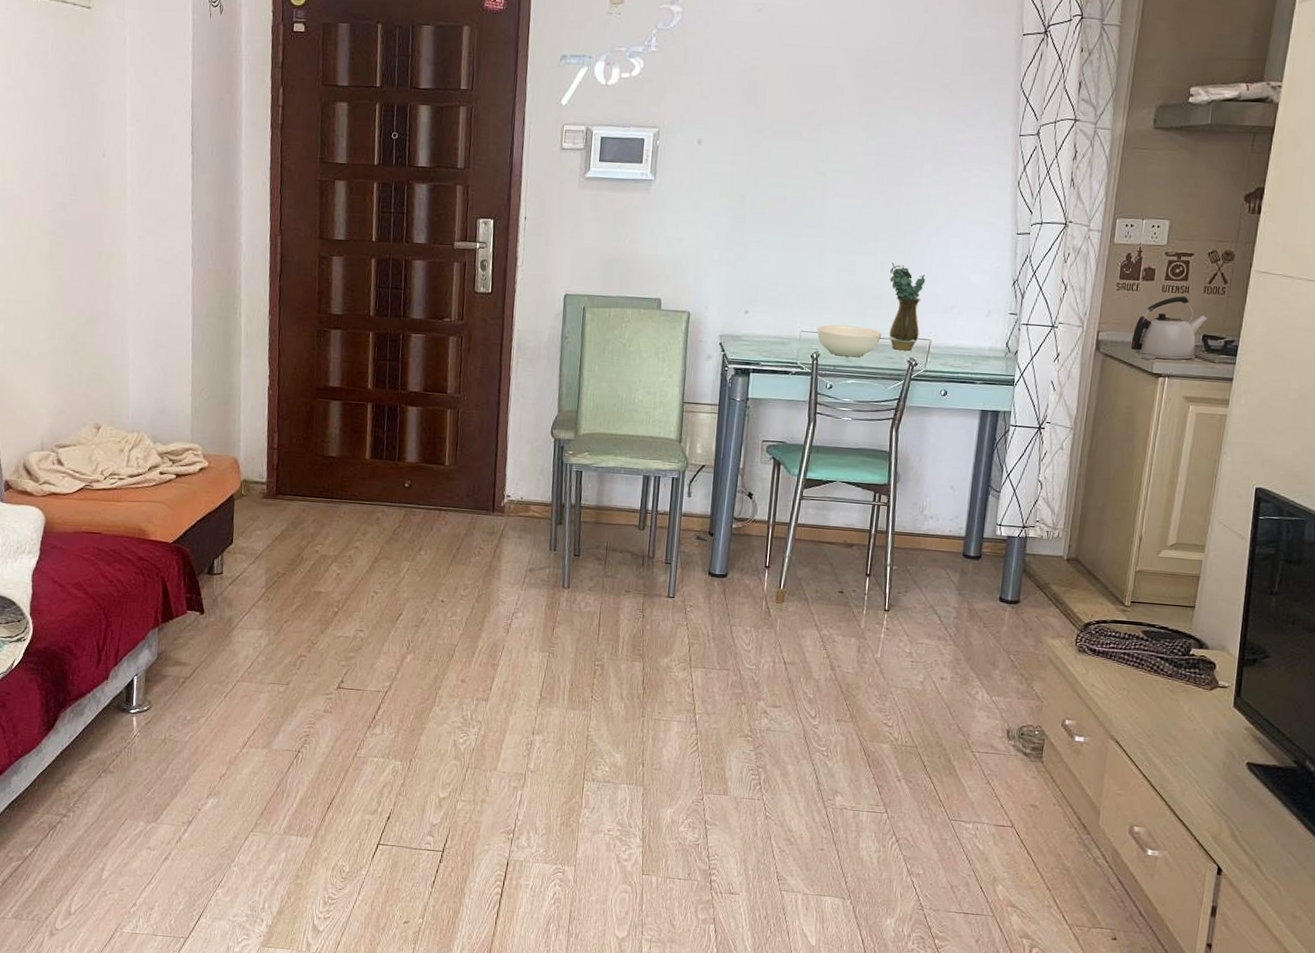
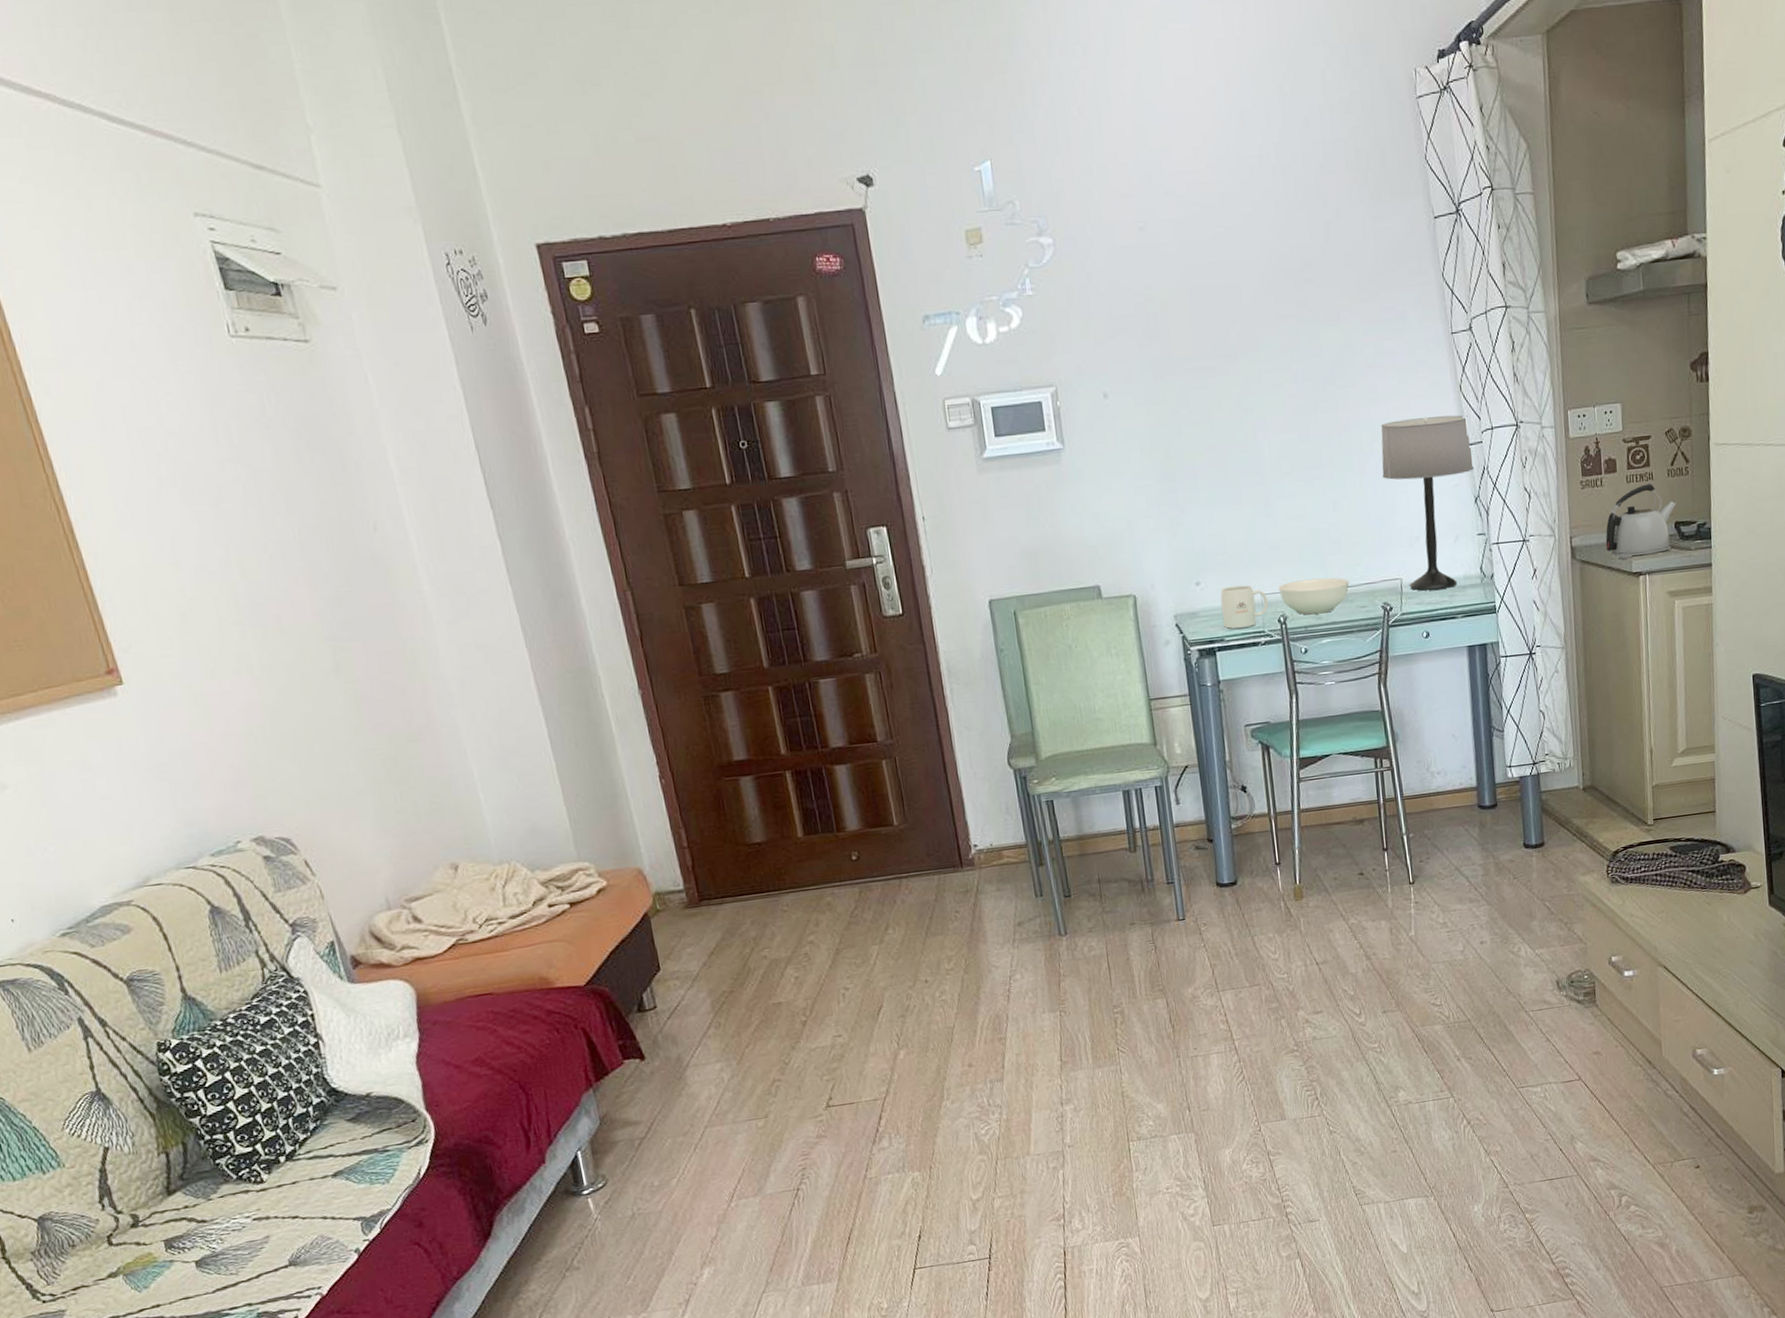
mug: none [761,319,806,358] -> present [1220,585,1269,629]
vase: present [889,263,926,351] -> none [1343,499,1389,597]
table lamp: none [931,202,1021,356] -> present [1381,415,1474,591]

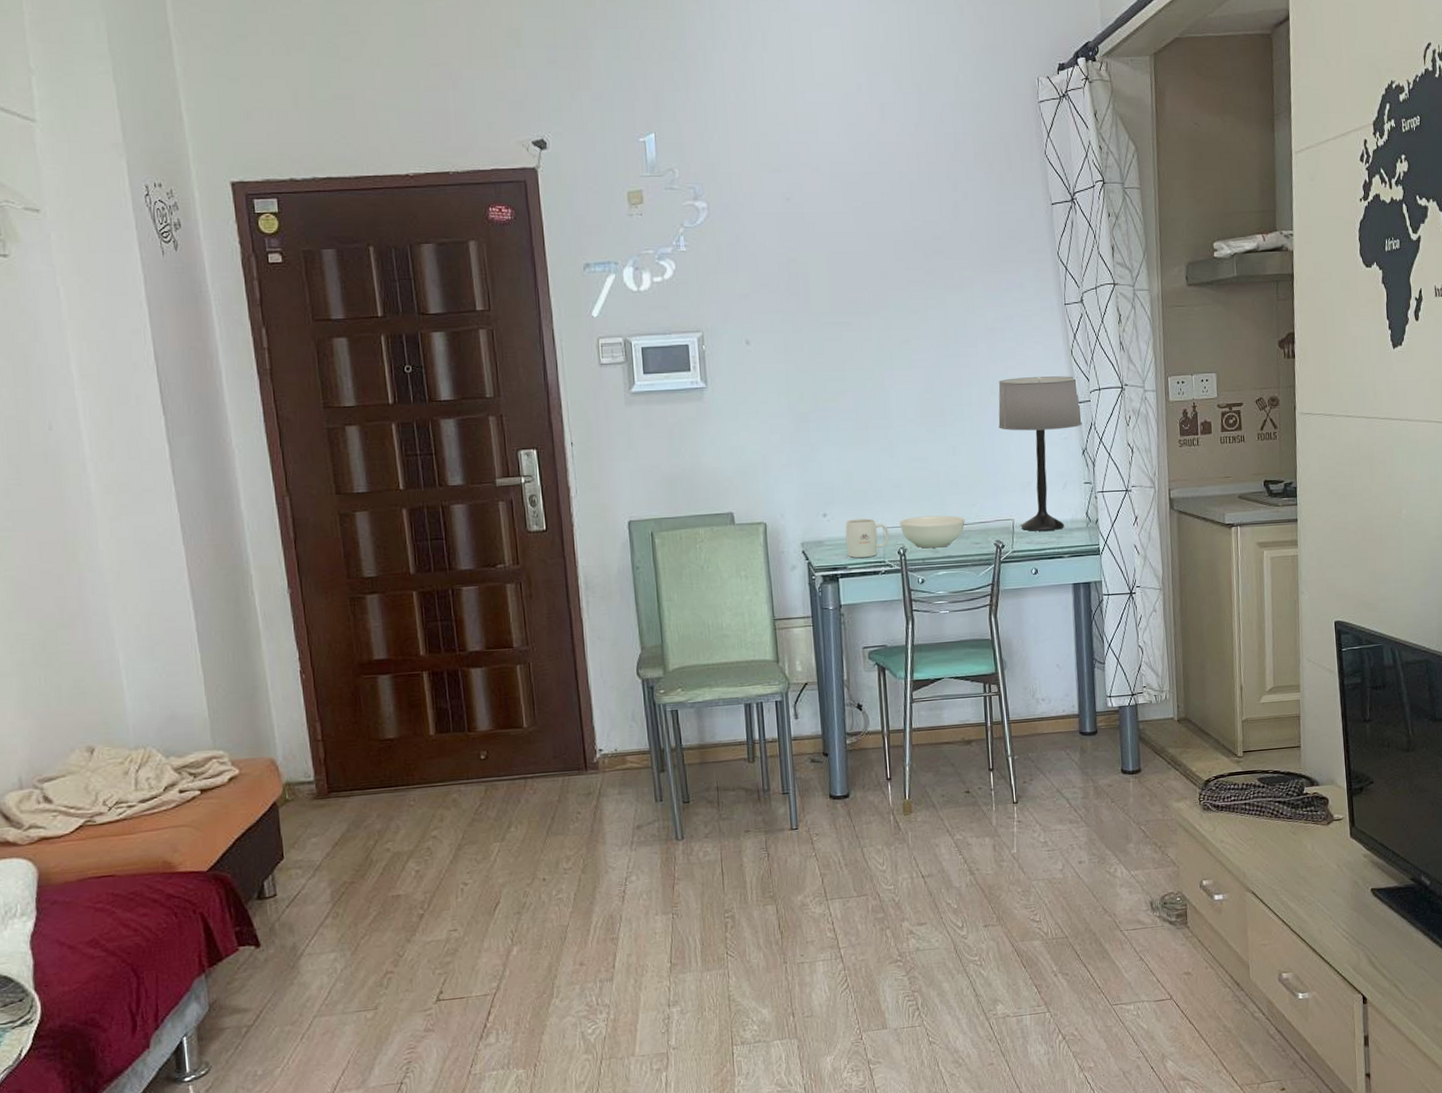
kettle: present [1605,483,1677,559] -> none [1201,445,1266,512]

